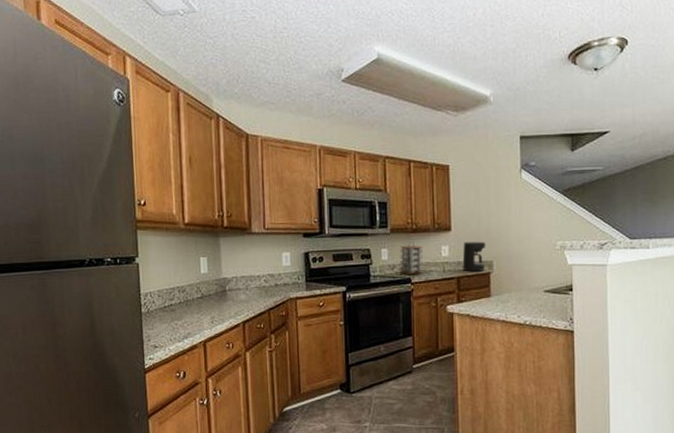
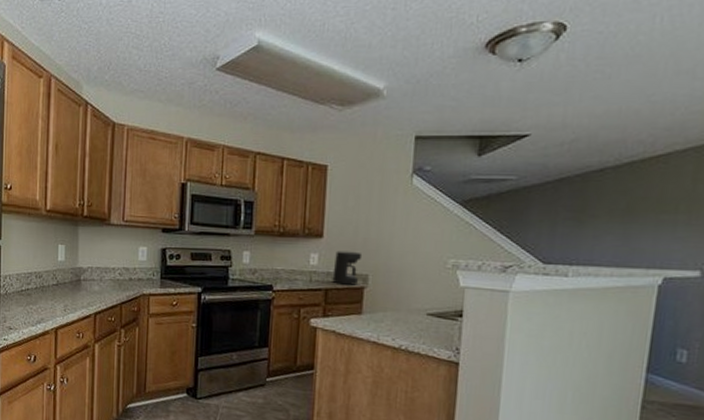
spice rack: present [399,241,424,275] -> none [261,245,290,282]

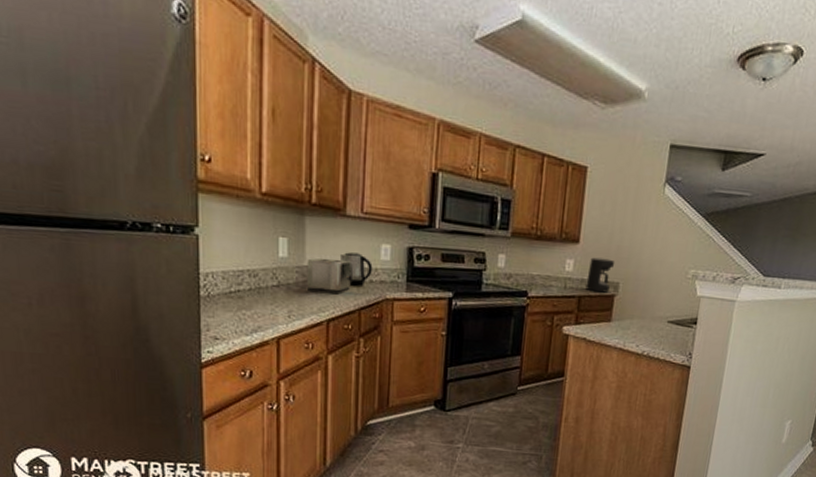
toaster: none [78,260,116,291] -> present [306,258,354,295]
kettle: none [105,254,132,285] -> present [339,251,373,288]

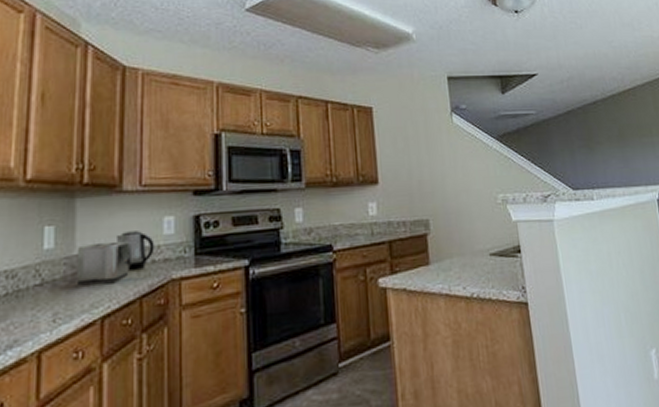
coffee maker: present [585,257,615,293] -> none [393,196,420,234]

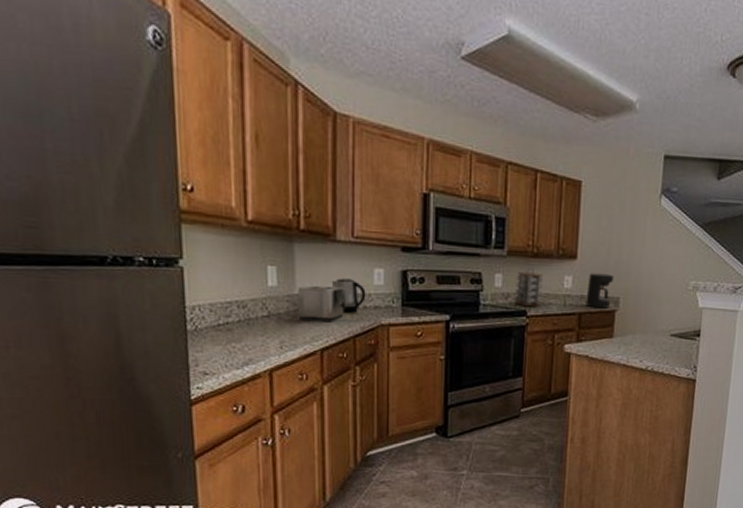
spice rack: none [317,197,347,241] -> present [515,267,544,307]
coffee maker: none [393,196,420,234] -> present [585,273,615,309]

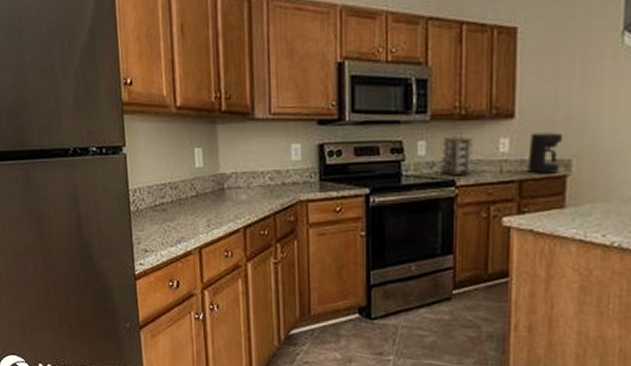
toaster: present [297,285,347,323] -> none [221,164,267,200]
kettle: present [331,277,366,314] -> none [251,154,284,191]

